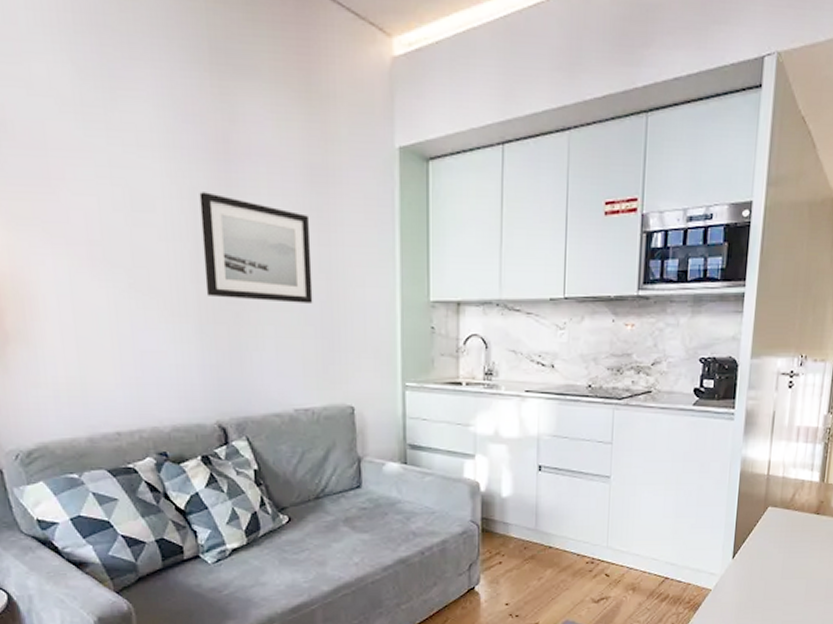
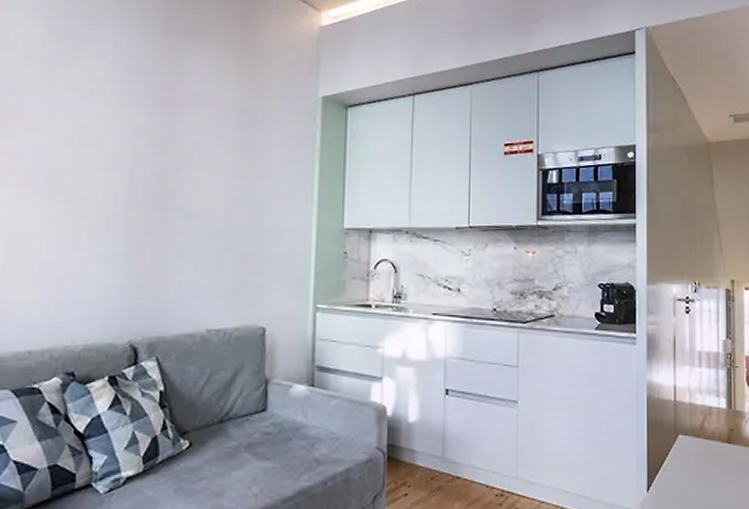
wall art: present [199,192,313,303] -> none [135,131,238,229]

